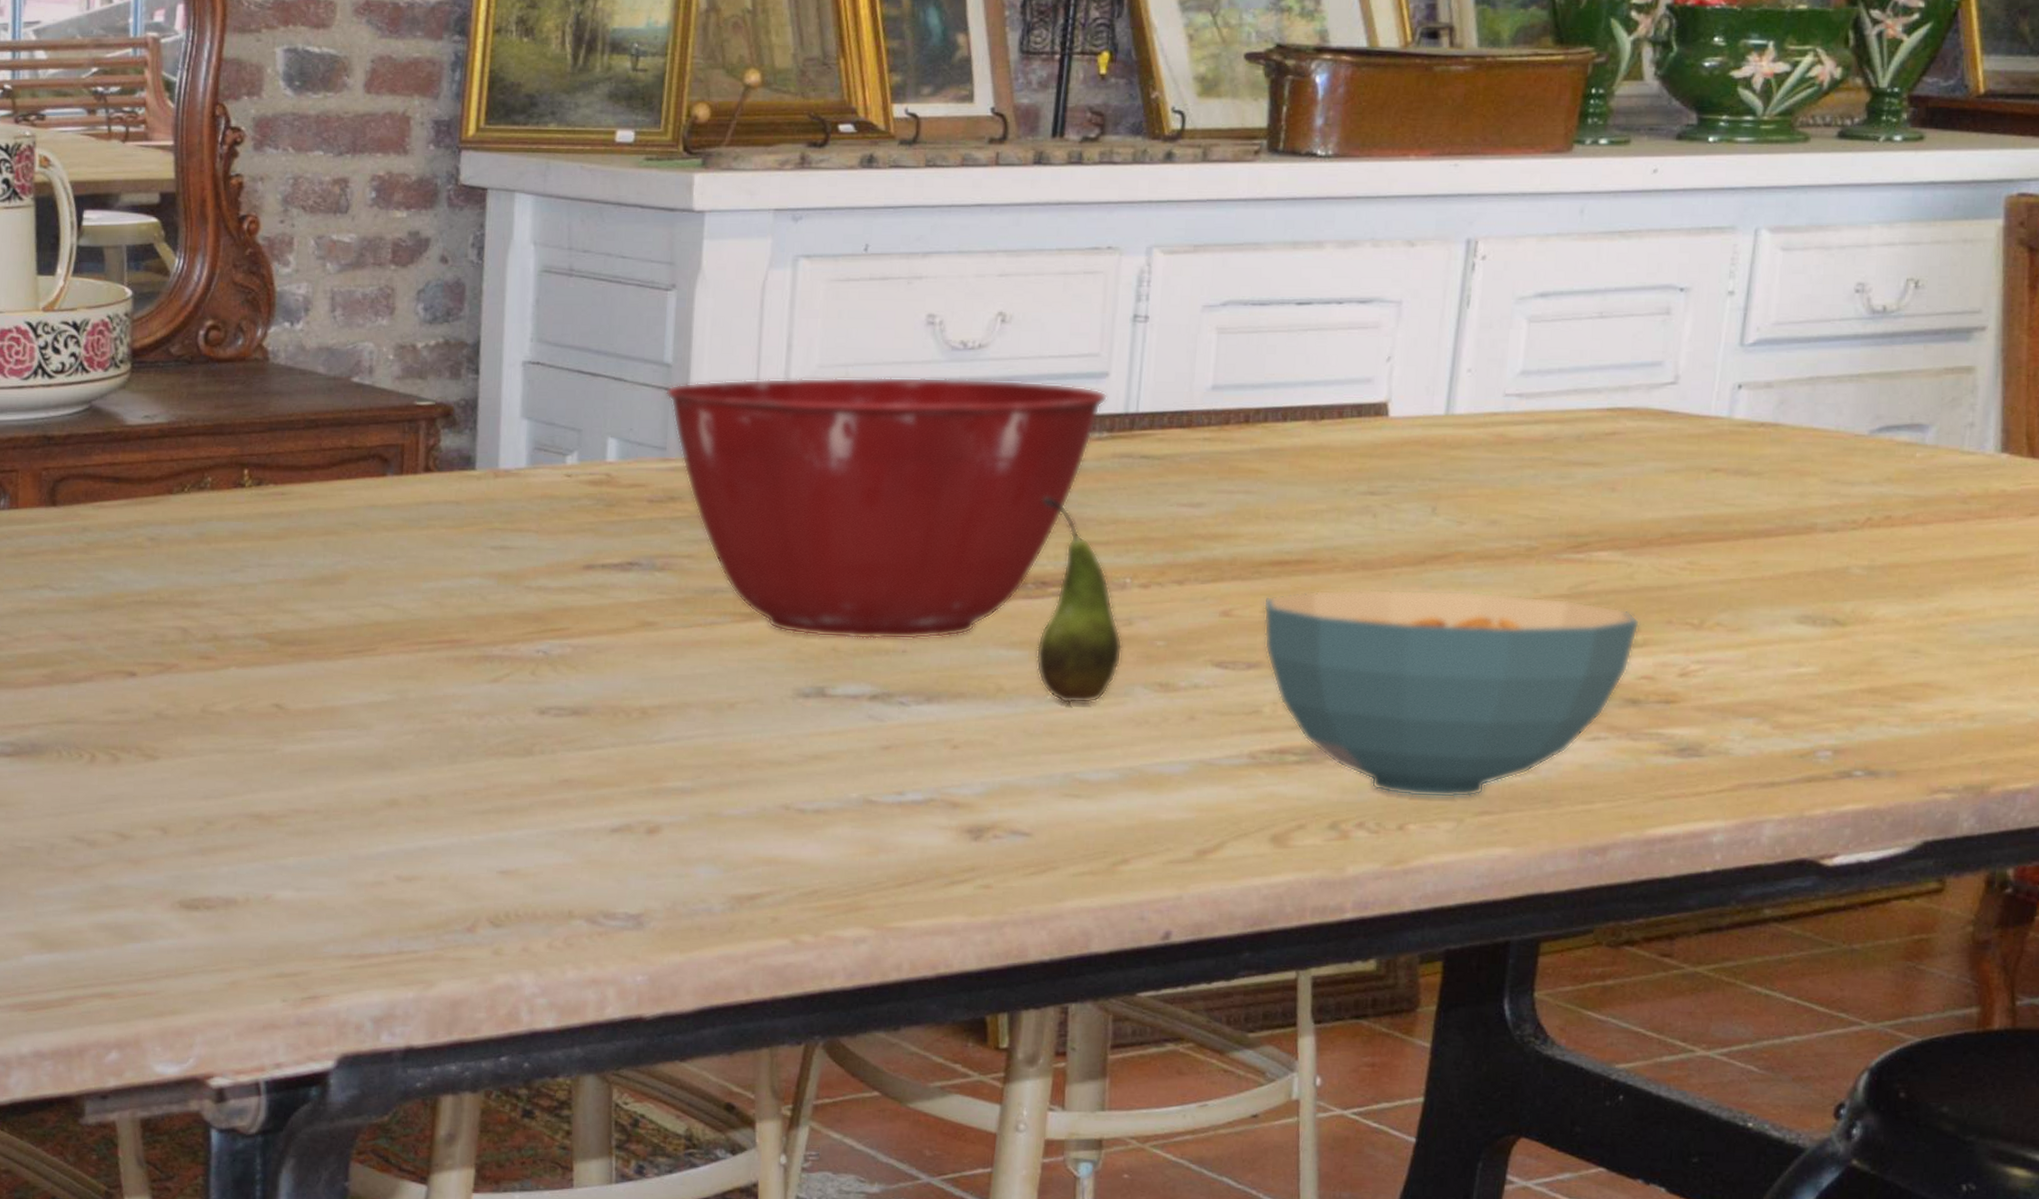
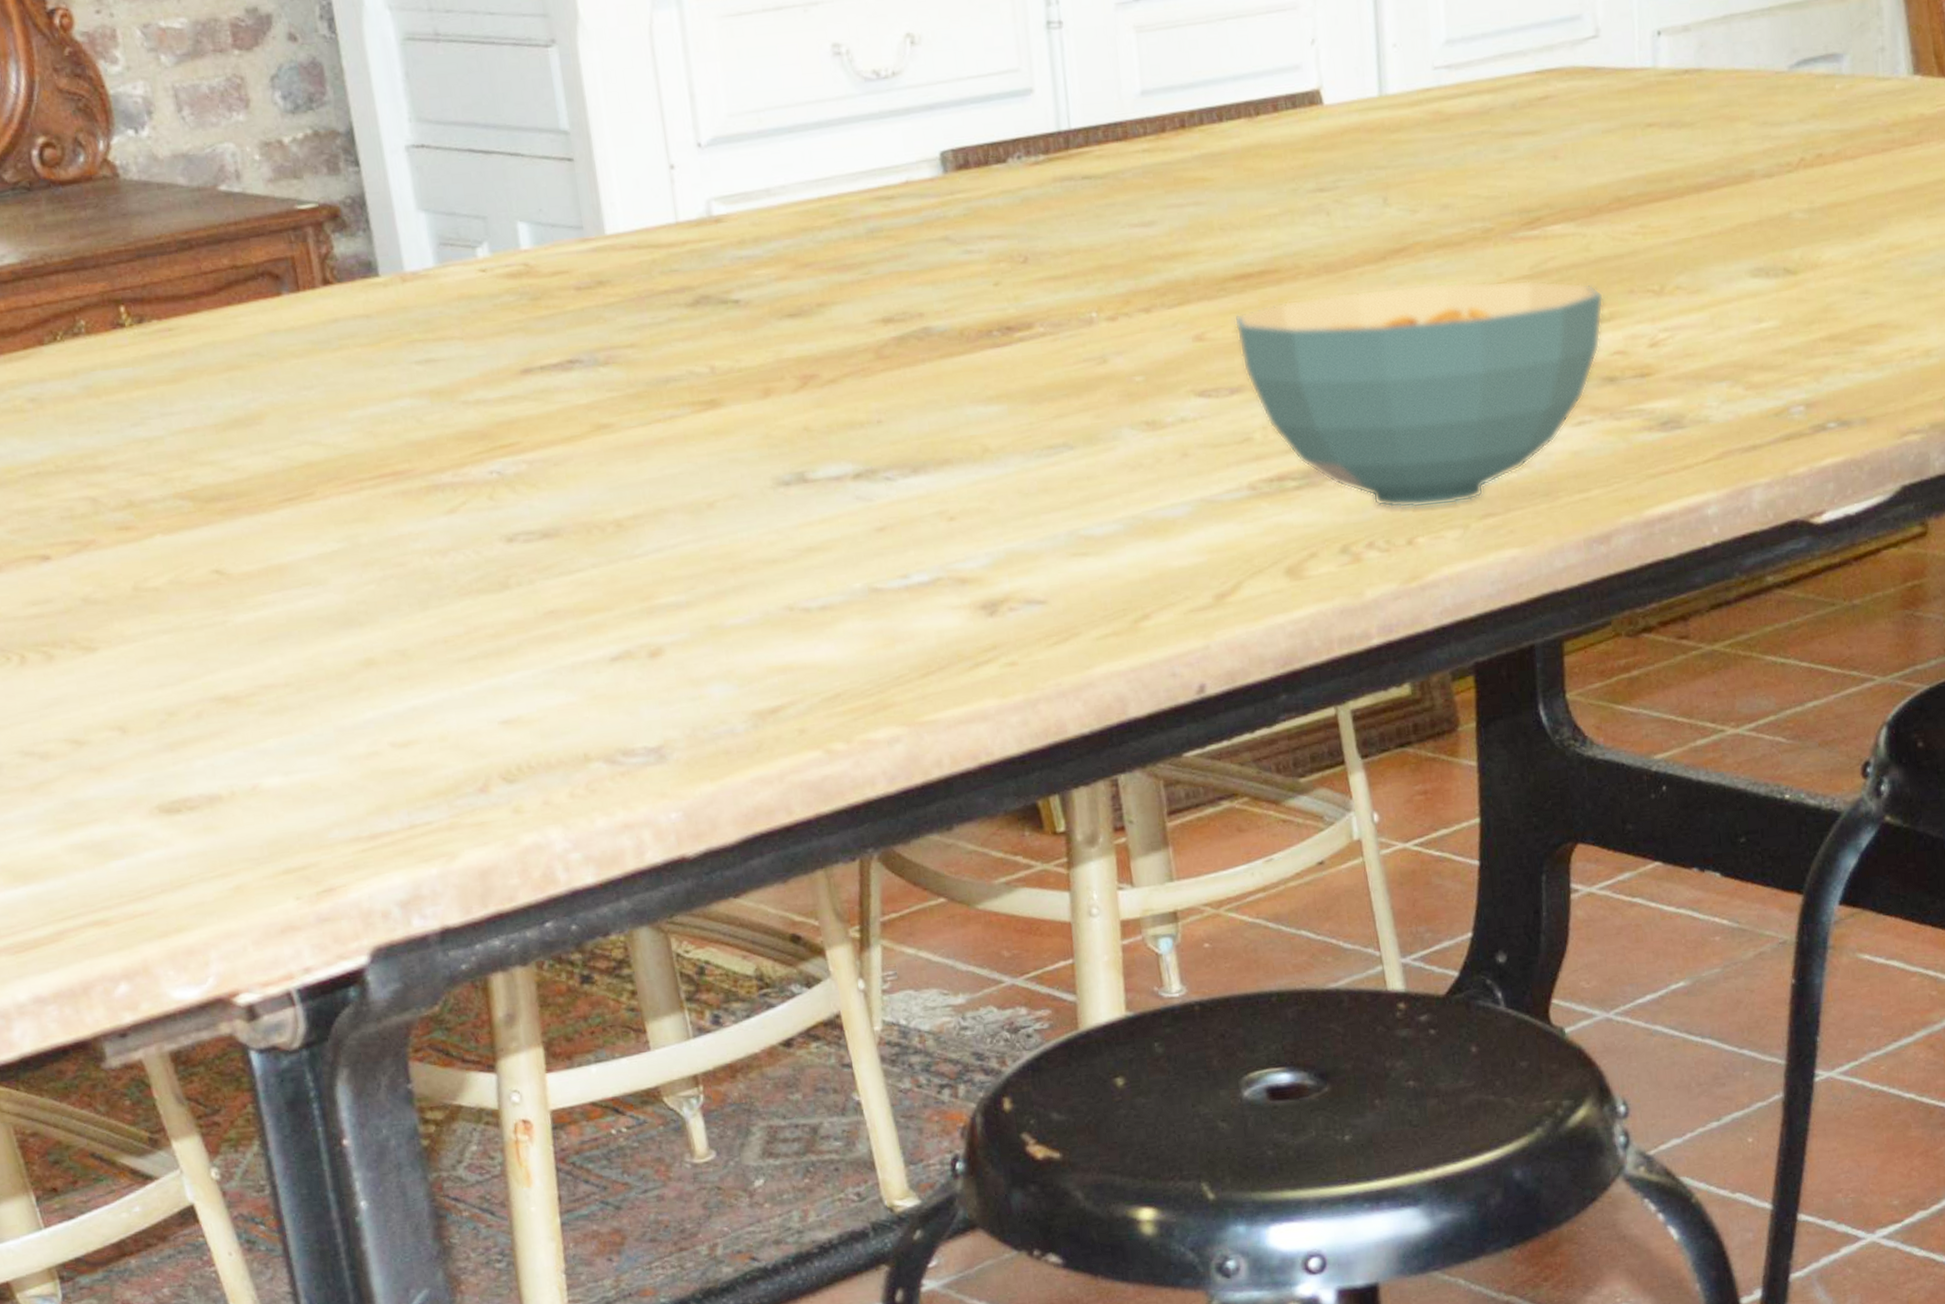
mixing bowl: present [665,377,1107,640] -> none [569,106,1036,418]
fruit: present [1035,496,1123,704] -> none [990,233,1103,456]

